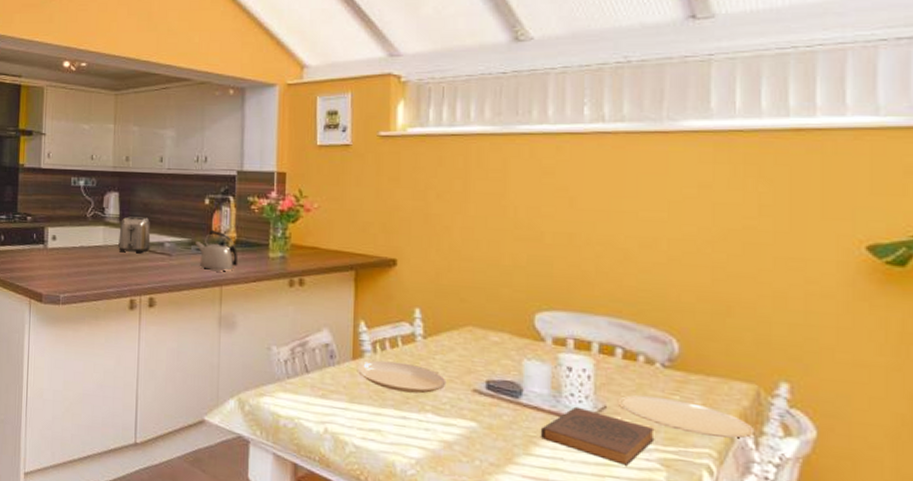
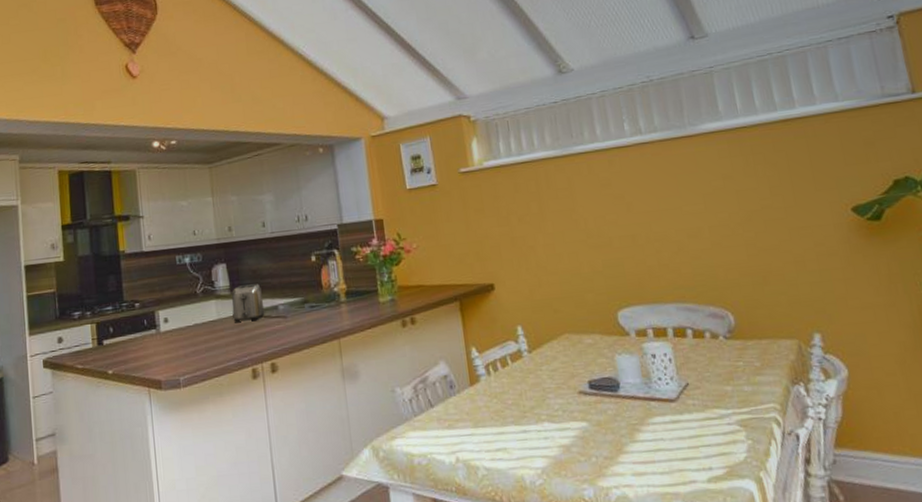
kettle: present [195,230,238,272] -> none [308,285,352,326]
plate: present [357,360,447,394] -> none [475,379,556,408]
book: present [540,406,655,466] -> none [639,388,731,433]
plate: present [619,395,755,439] -> none [697,365,804,393]

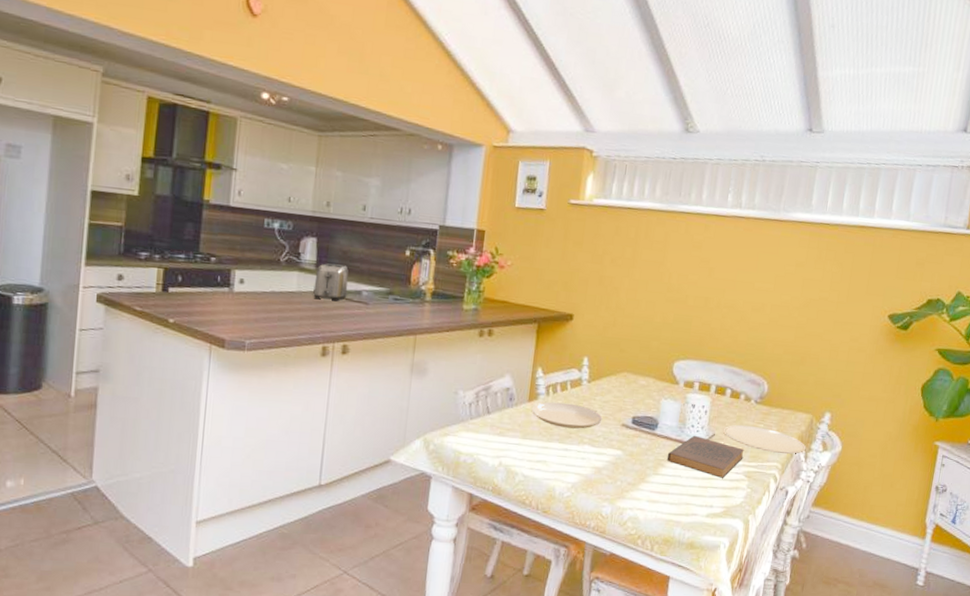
plate: none [475,379,556,408] -> present [531,401,603,429]
book: none [639,388,731,433] -> present [666,435,745,478]
plate: none [697,365,804,393] -> present [724,424,806,454]

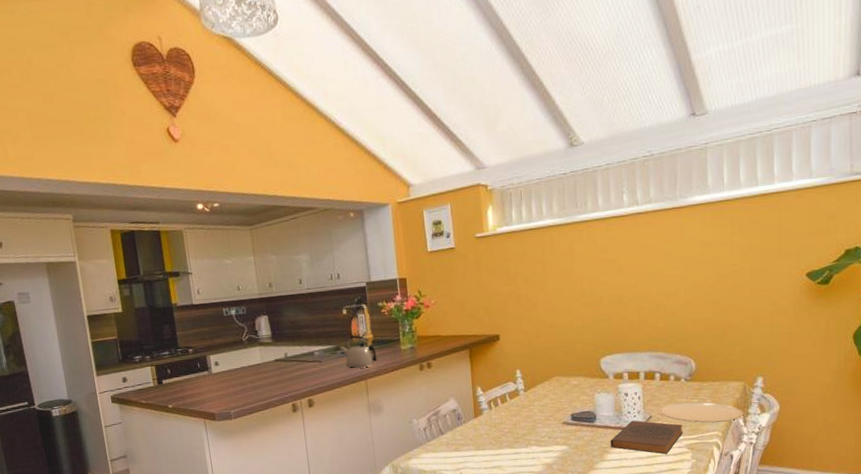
toaster: present [313,263,349,301] -> none [273,333,303,366]
kettle: none [393,281,434,321] -> present [340,335,378,369]
plate: present [531,401,603,429] -> none [478,412,544,435]

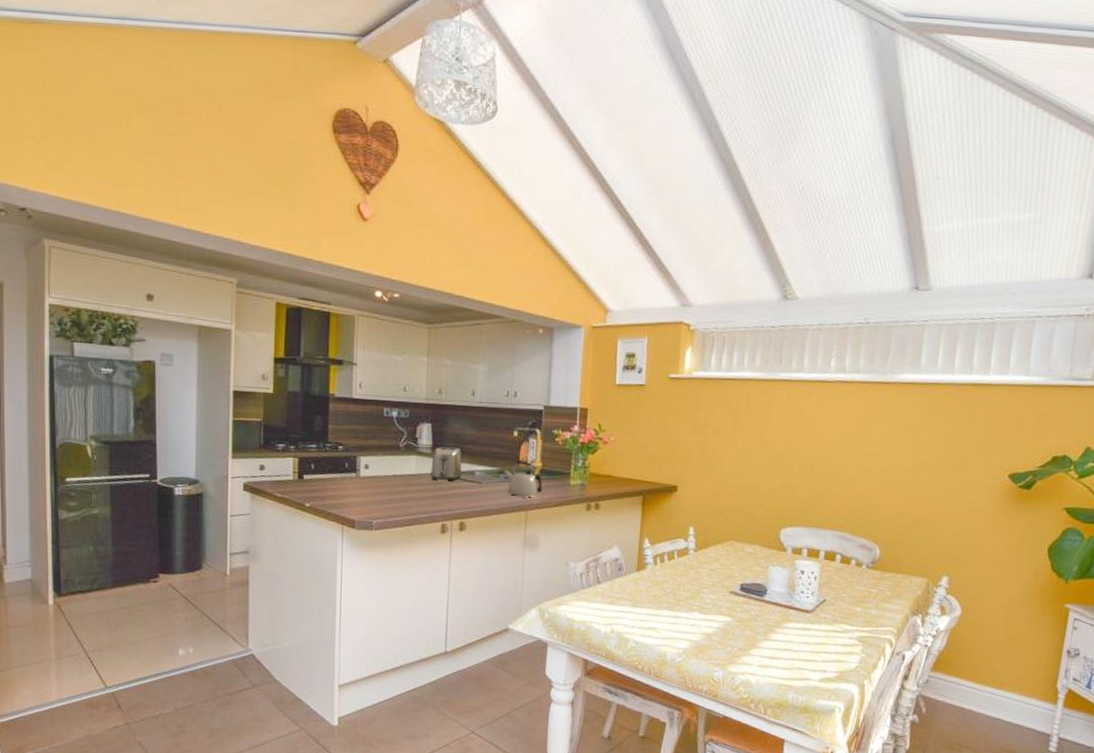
toaster: none [273,333,303,366] -> present [431,447,462,482]
book: present [610,420,683,454] -> none [777,601,857,643]
plate: present [660,402,744,423] -> none [835,590,923,619]

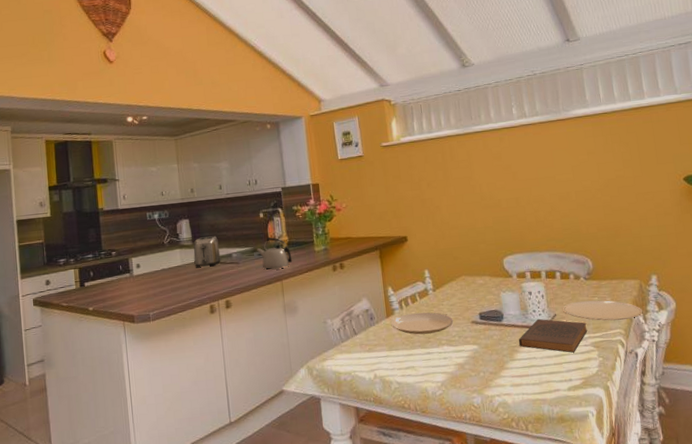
plate: none [640,571,711,597] -> present [390,312,454,335]
book: none [777,601,857,643] -> present [518,318,588,353]
plate: none [835,590,923,619] -> present [563,300,643,321]

